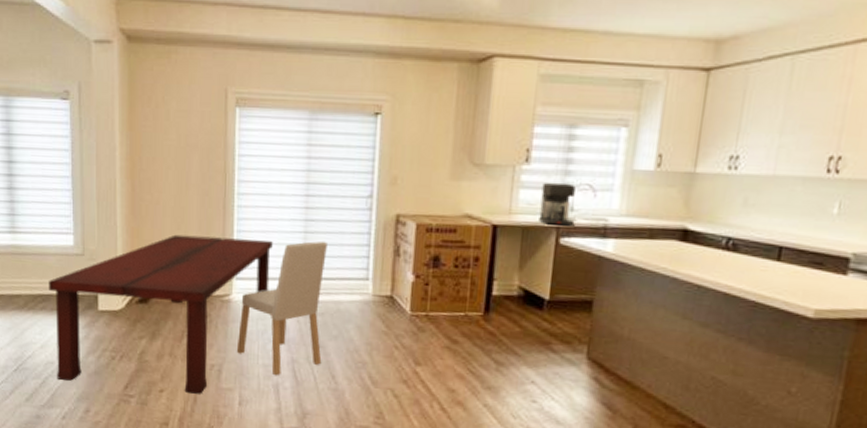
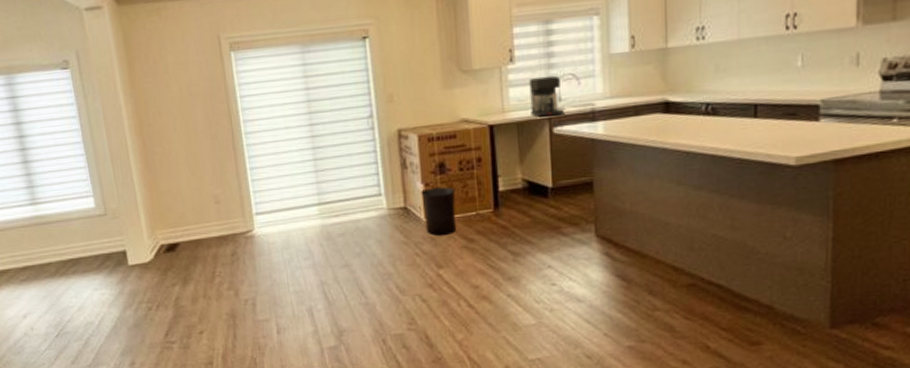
dining table: present [49,234,273,394] -> none [76,173,289,338]
dining chair: present [236,241,327,376] -> none [264,165,350,301]
waste bin: none [409,280,447,332] -> present [421,187,457,236]

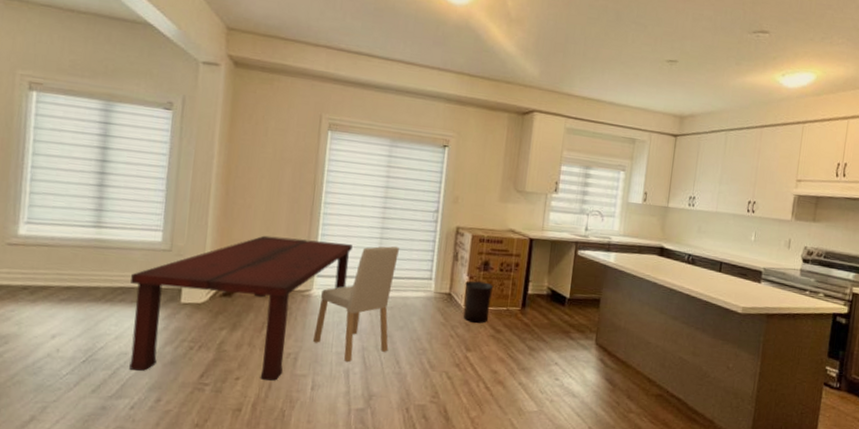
dining table: none [76,173,289,338] -> present [129,235,353,381]
dining chair: none [264,165,350,301] -> present [312,246,399,363]
coffee maker: present [529,75,565,117] -> none [563,208,589,242]

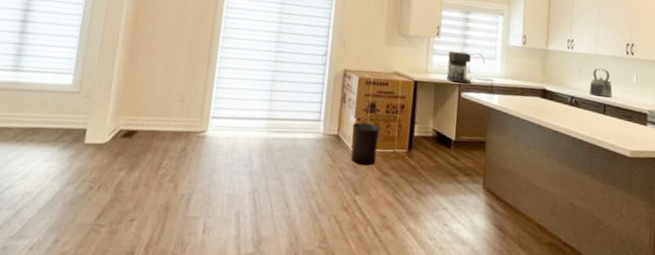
dining table: present [129,235,353,381] -> none [32,78,246,223]
dining chair: present [312,246,399,363] -> none [205,88,290,205]
coffee maker: none [563,208,589,242] -> present [447,51,471,84]
kettle: none [706,226,730,255] -> present [589,68,612,97]

